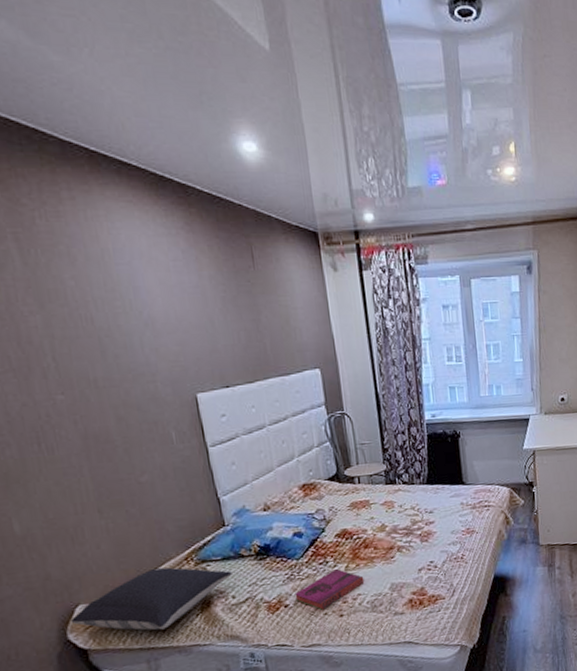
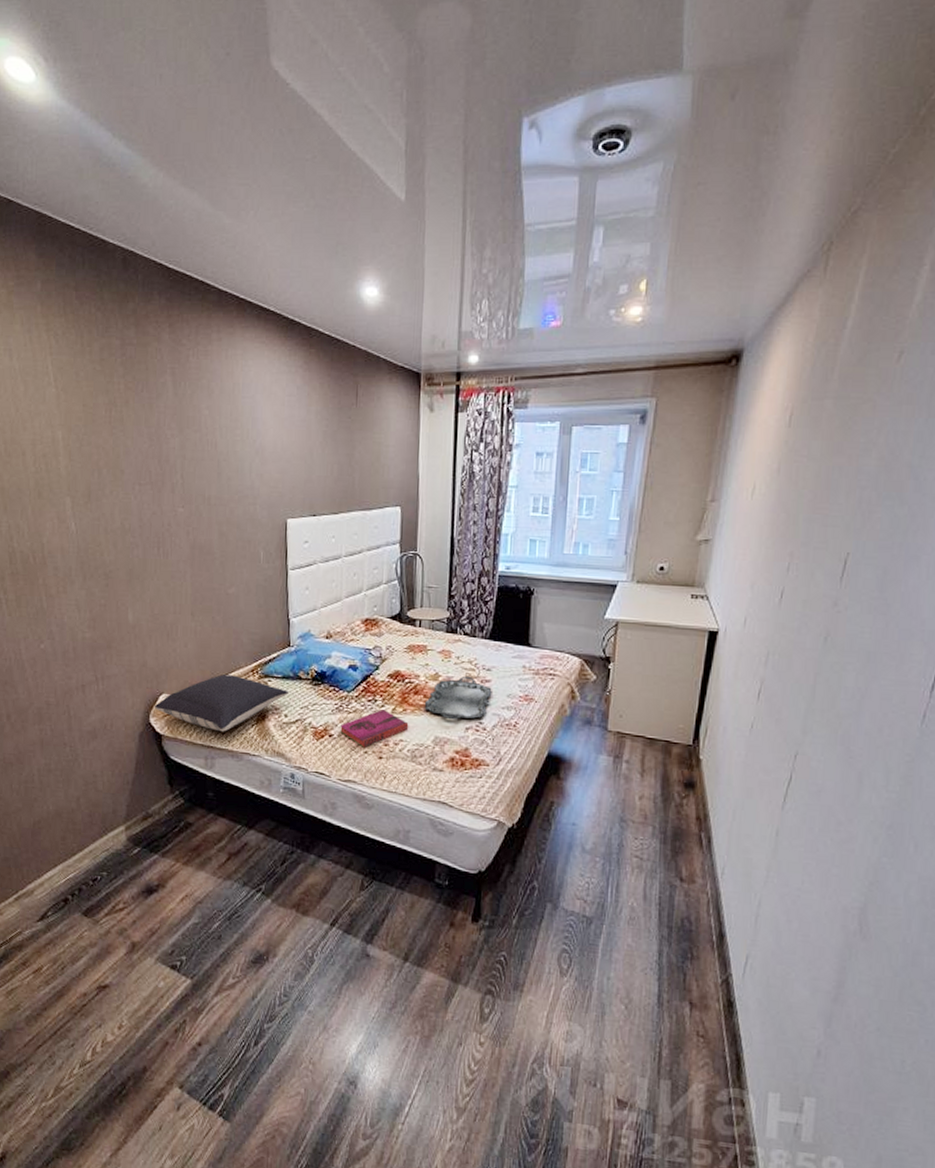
serving tray: none [375,522,437,565] -> present [424,677,492,720]

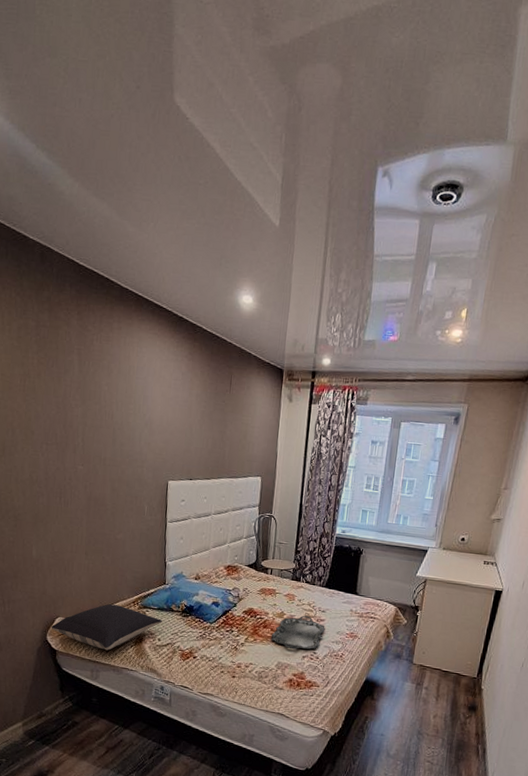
hardback book: present [340,708,409,748] -> none [202,638,258,668]

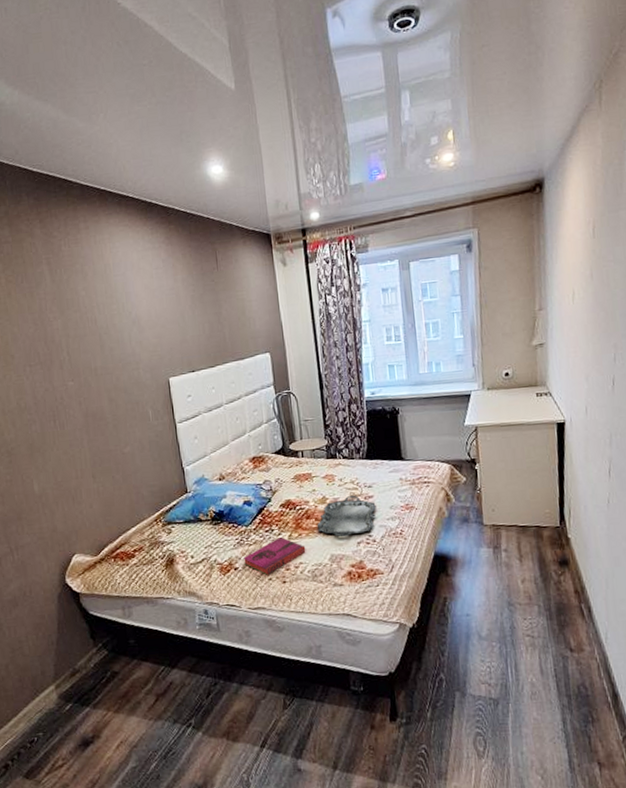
pillow: present [51,604,162,650] -> none [68,527,192,581]
hardback book: none [202,638,258,668] -> present [243,536,306,575]

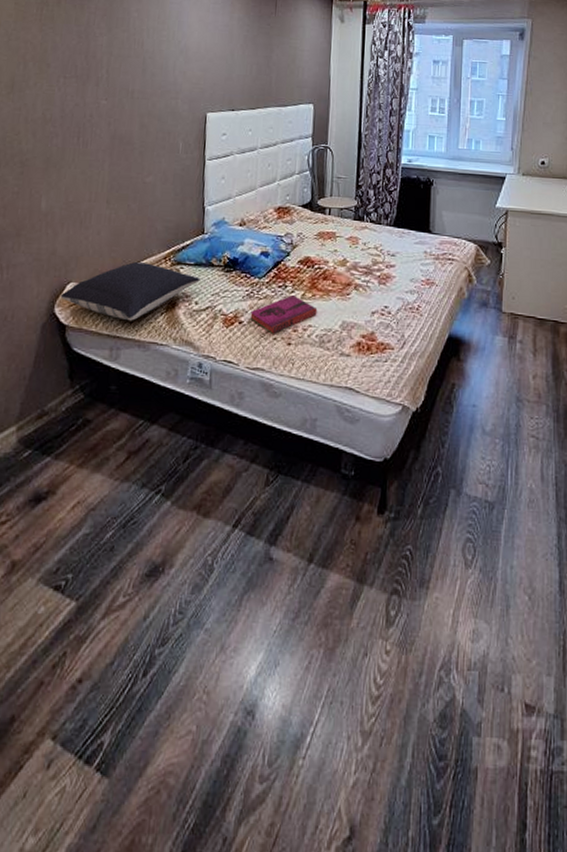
pillow: none [68,527,192,581] -> present [60,262,200,321]
serving tray: present [316,496,376,537] -> none [332,262,396,305]

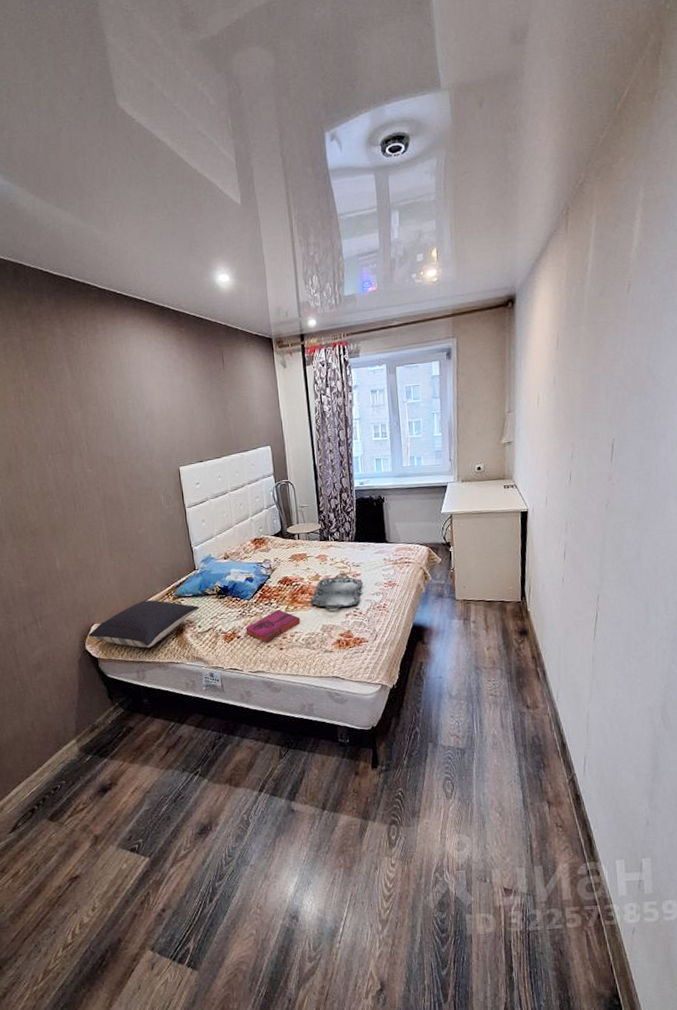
serving tray: none [332,262,396,305] -> present [310,574,363,610]

